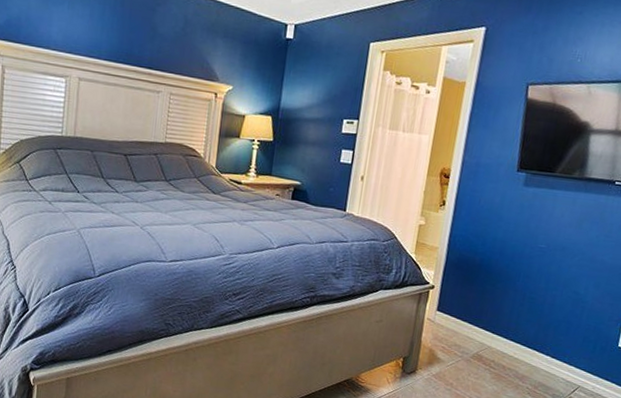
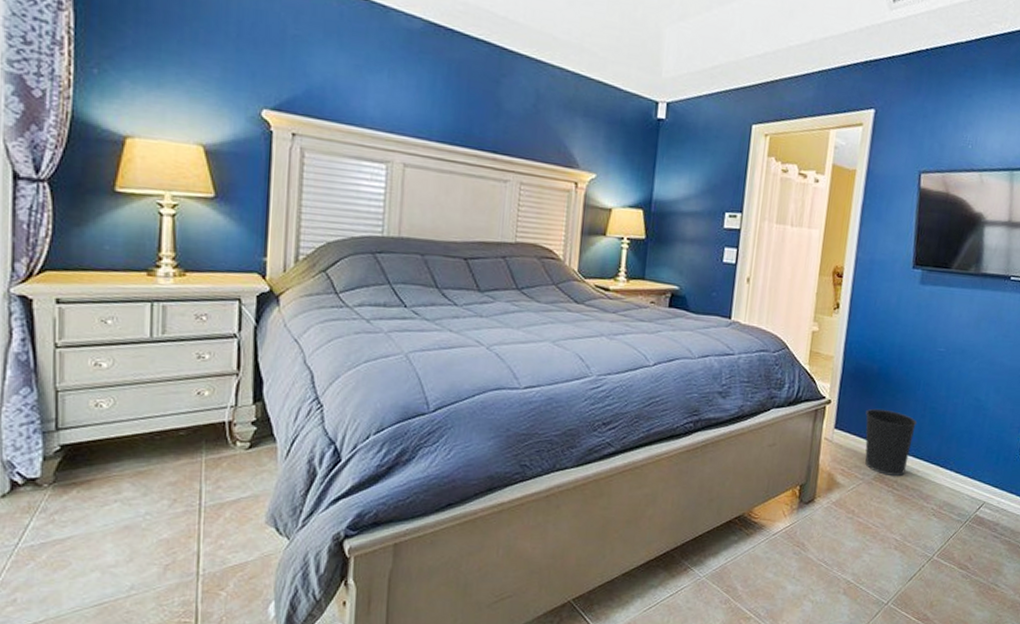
wastebasket: none [464,295,516,357] -> present [865,408,918,477]

